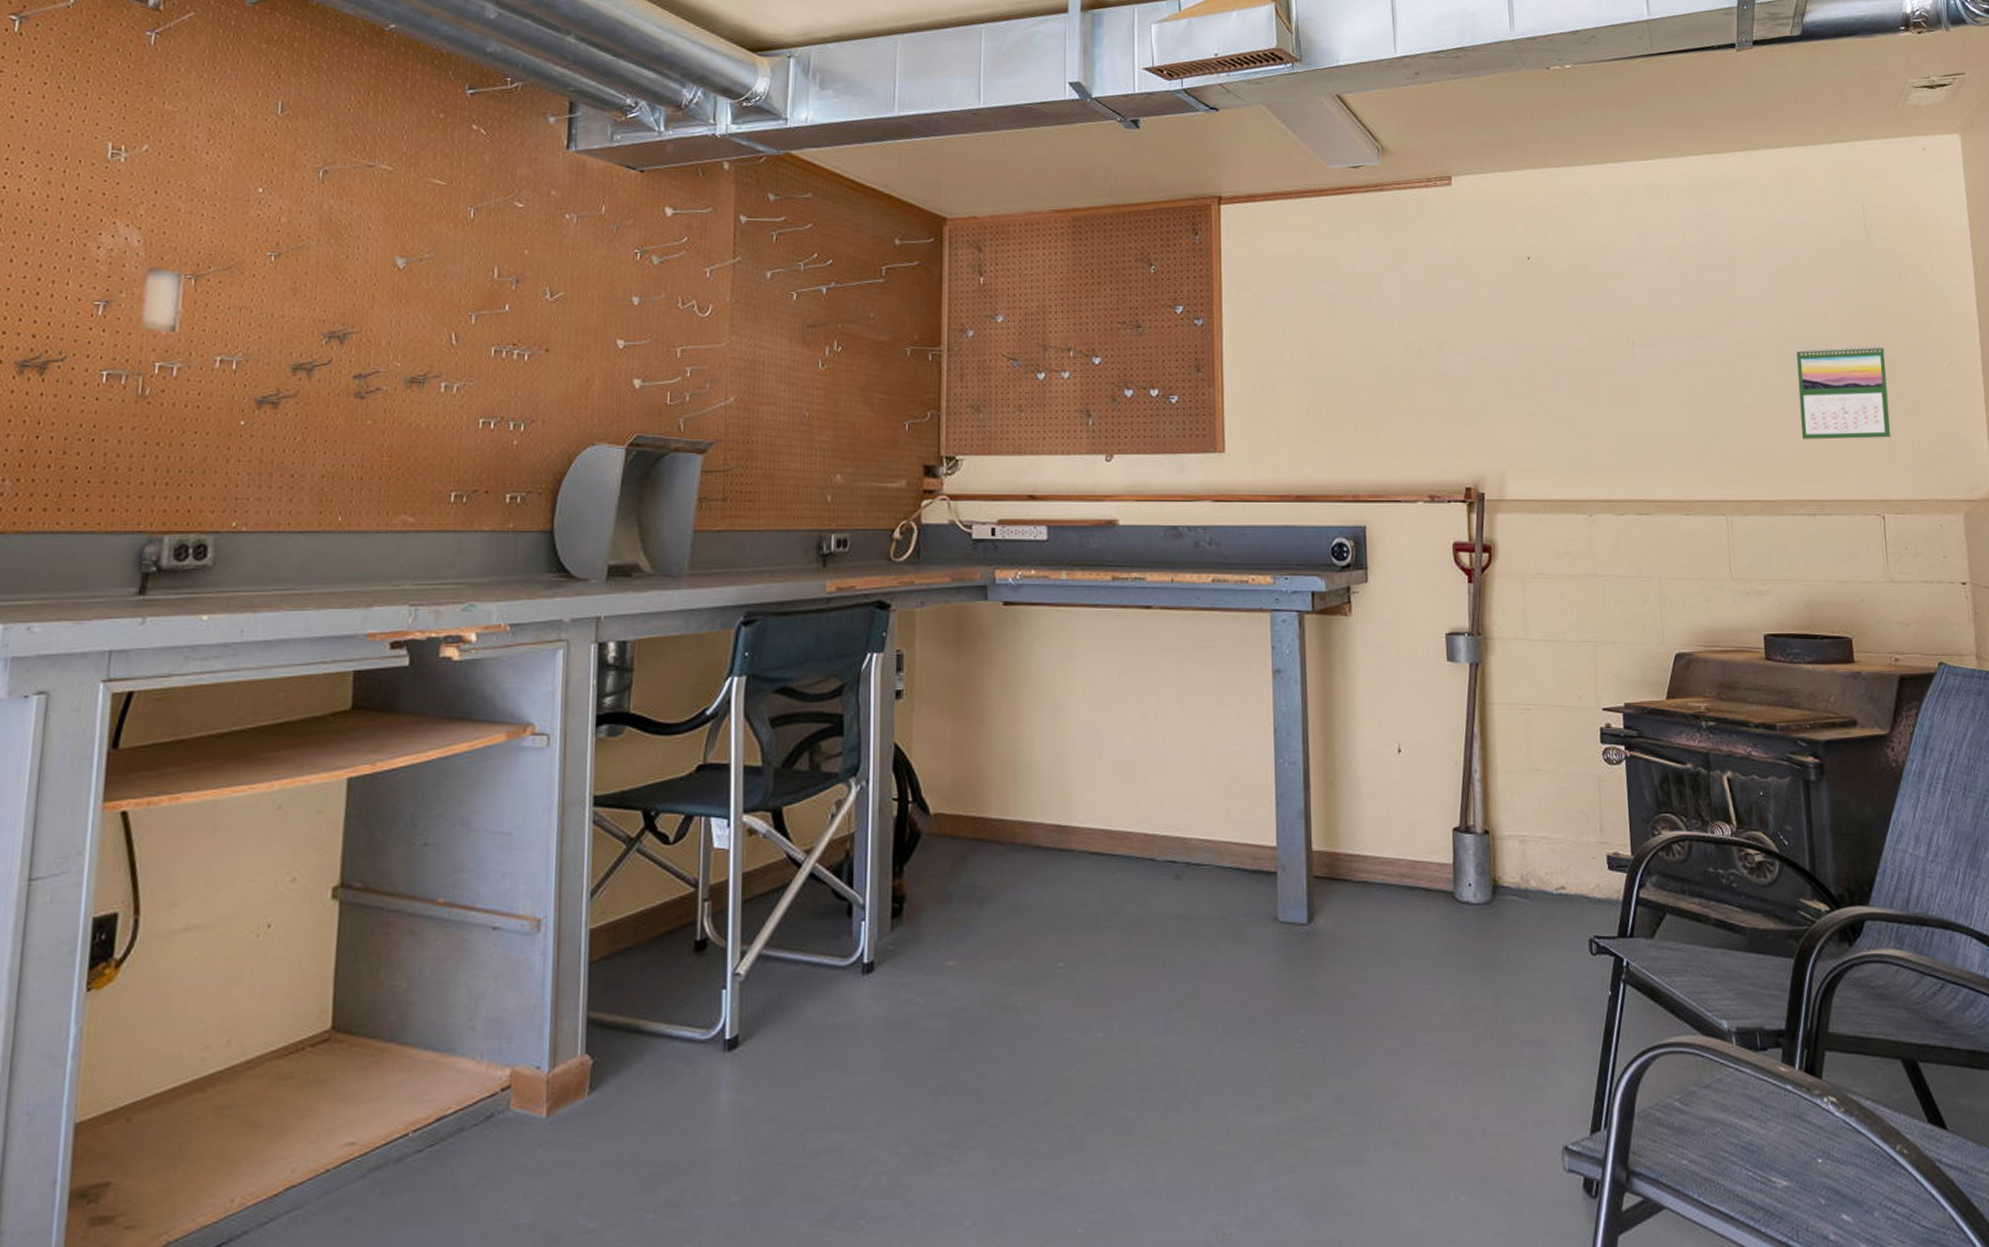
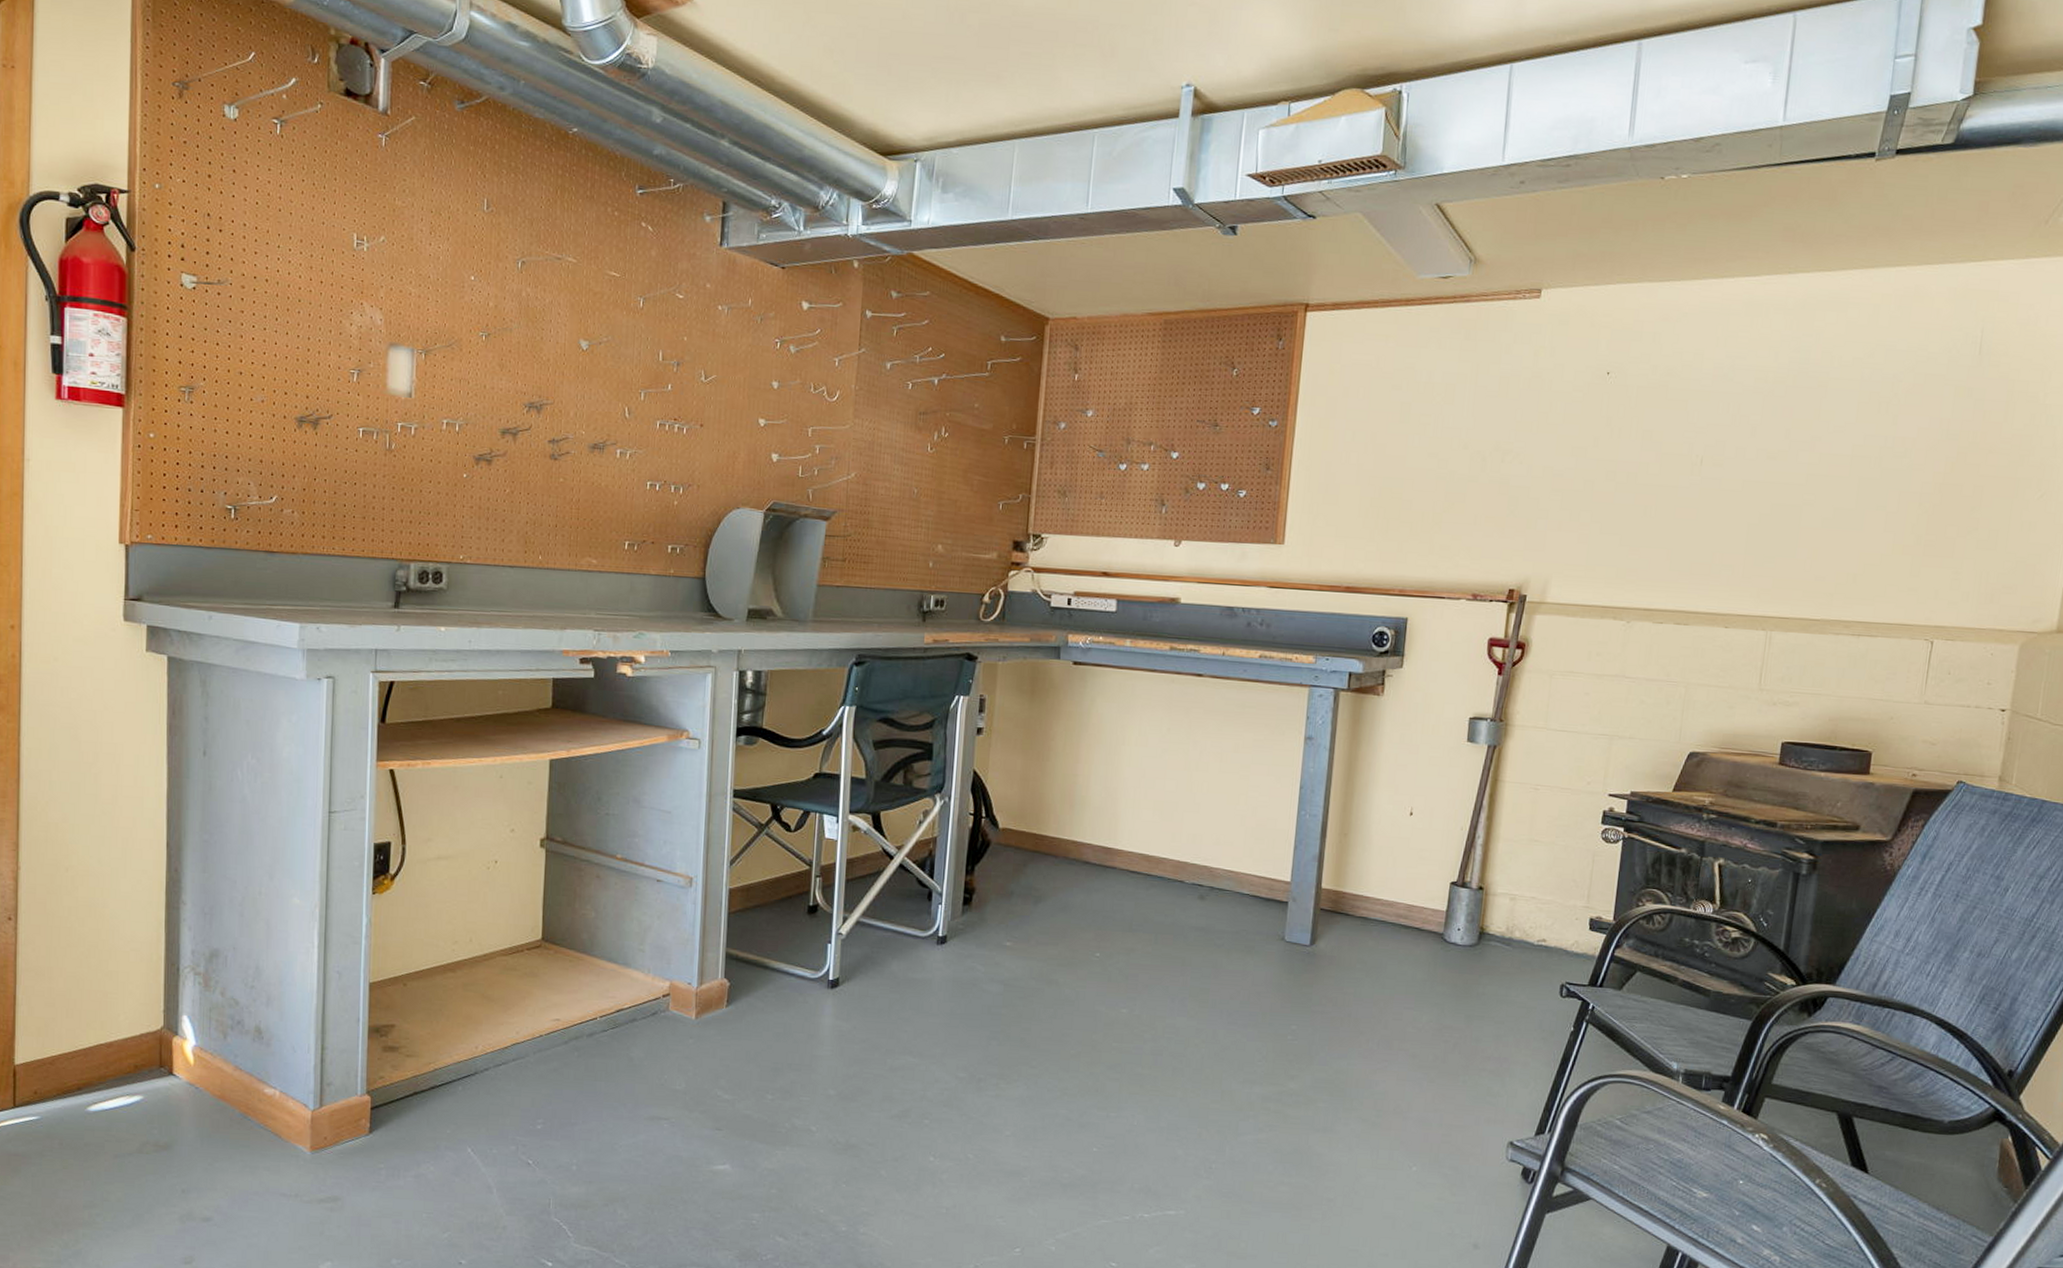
calendar: present [1796,345,1891,440] -> none [1861,472,1972,567]

